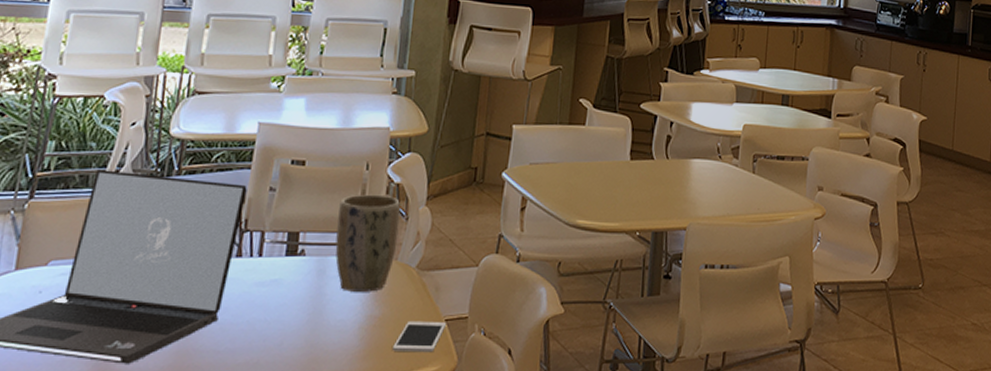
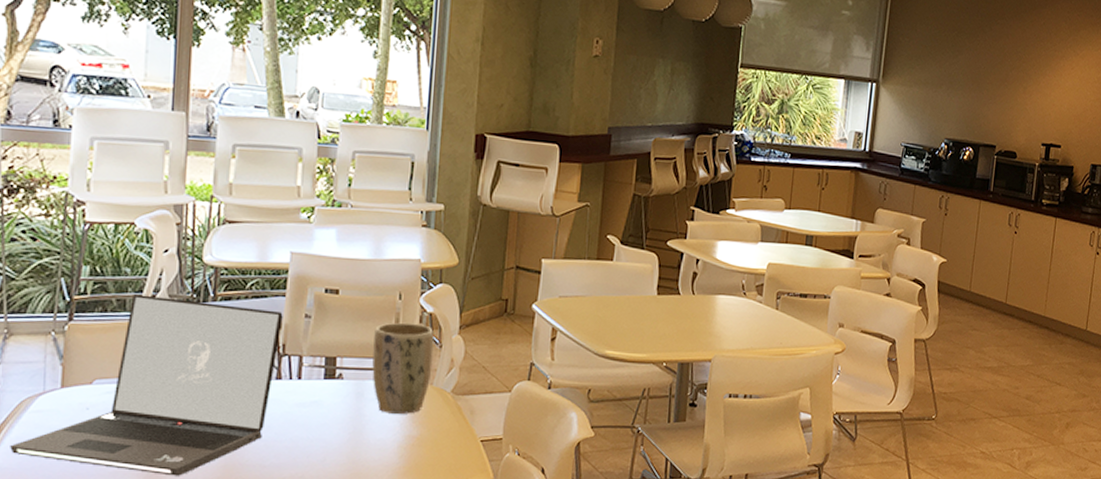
cell phone: present [393,320,446,353] -> none [431,441,481,470]

